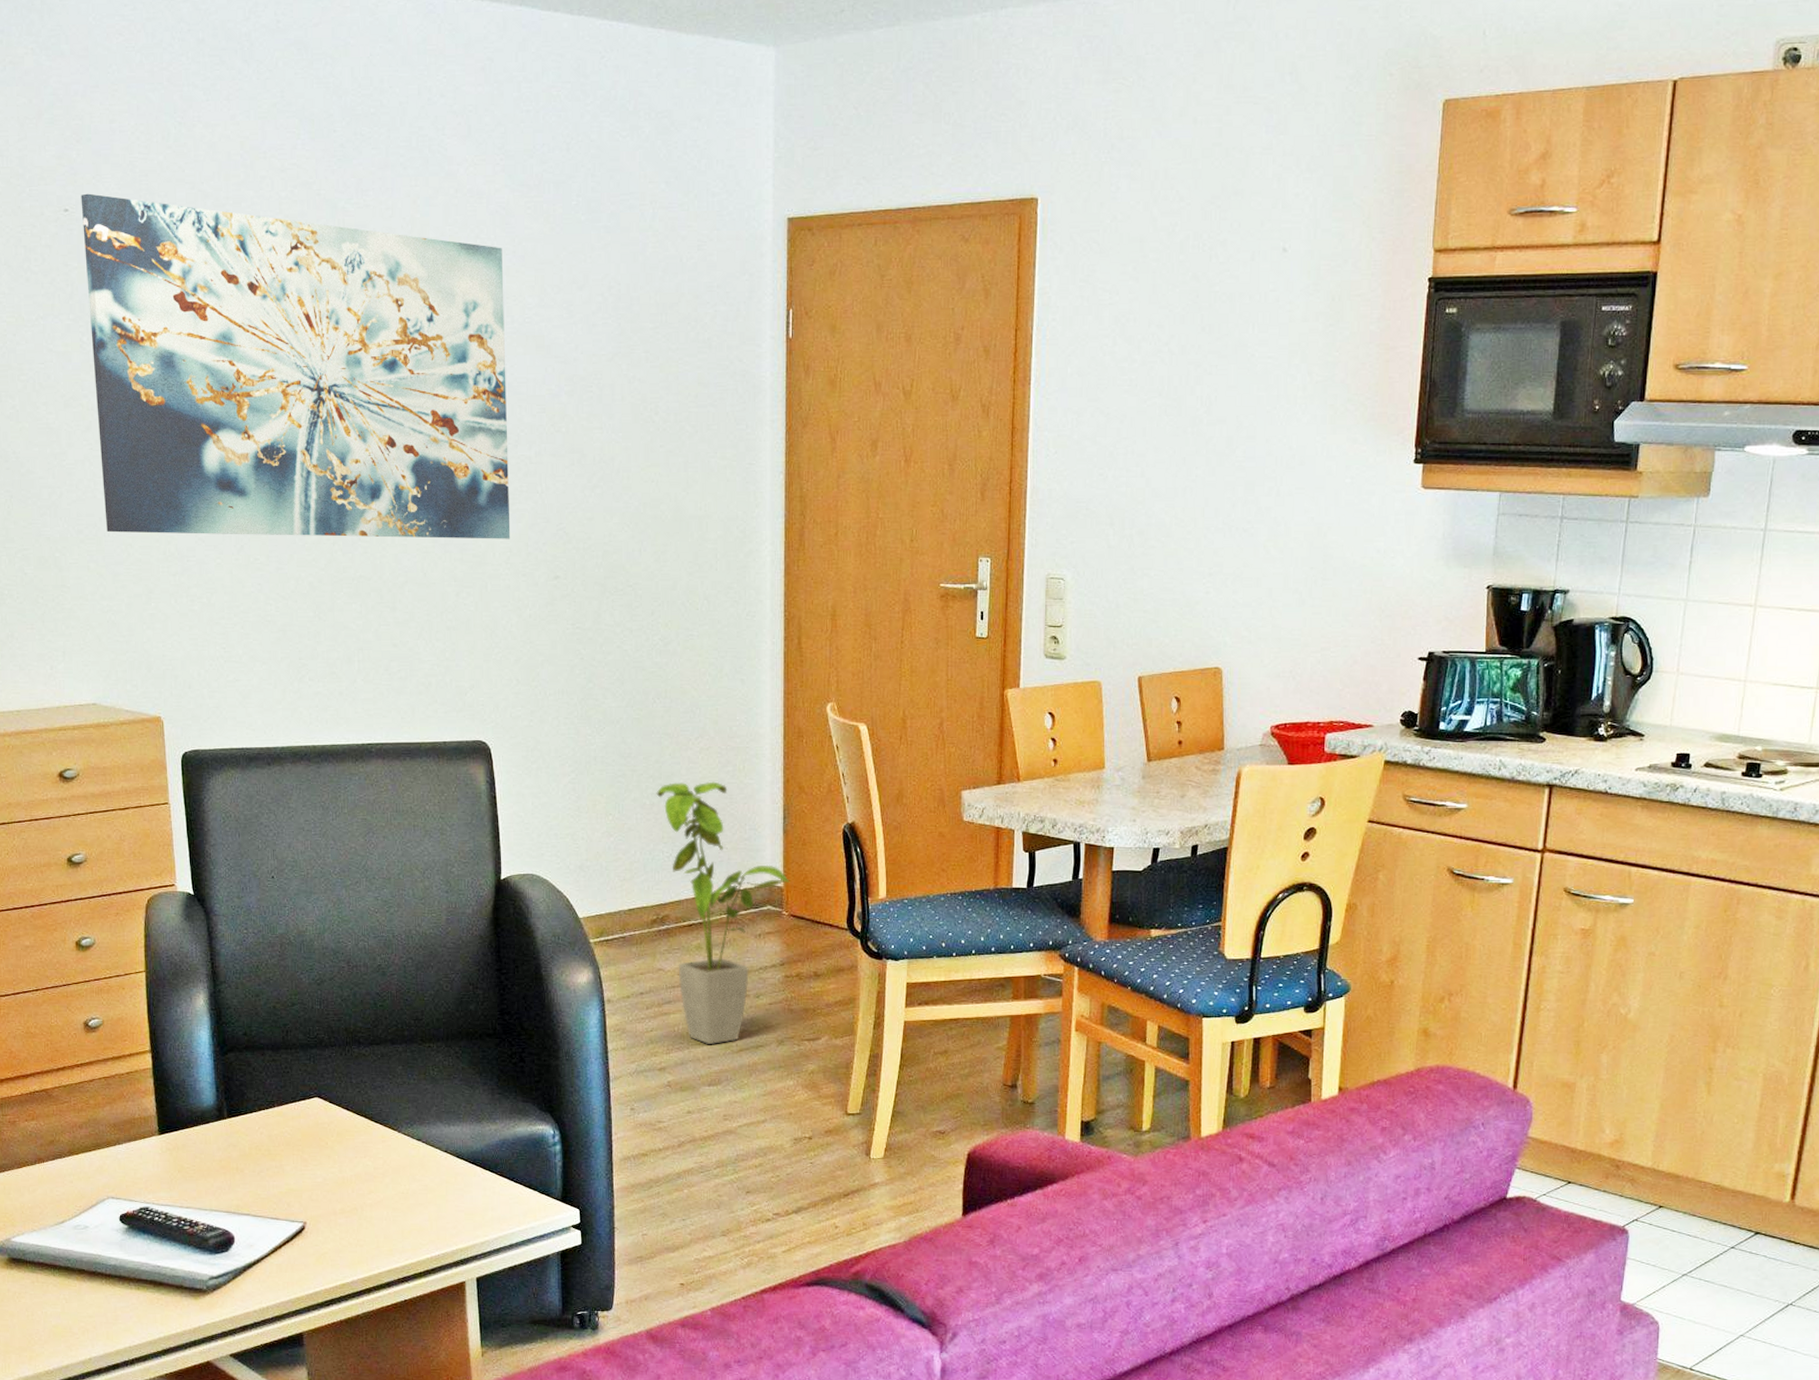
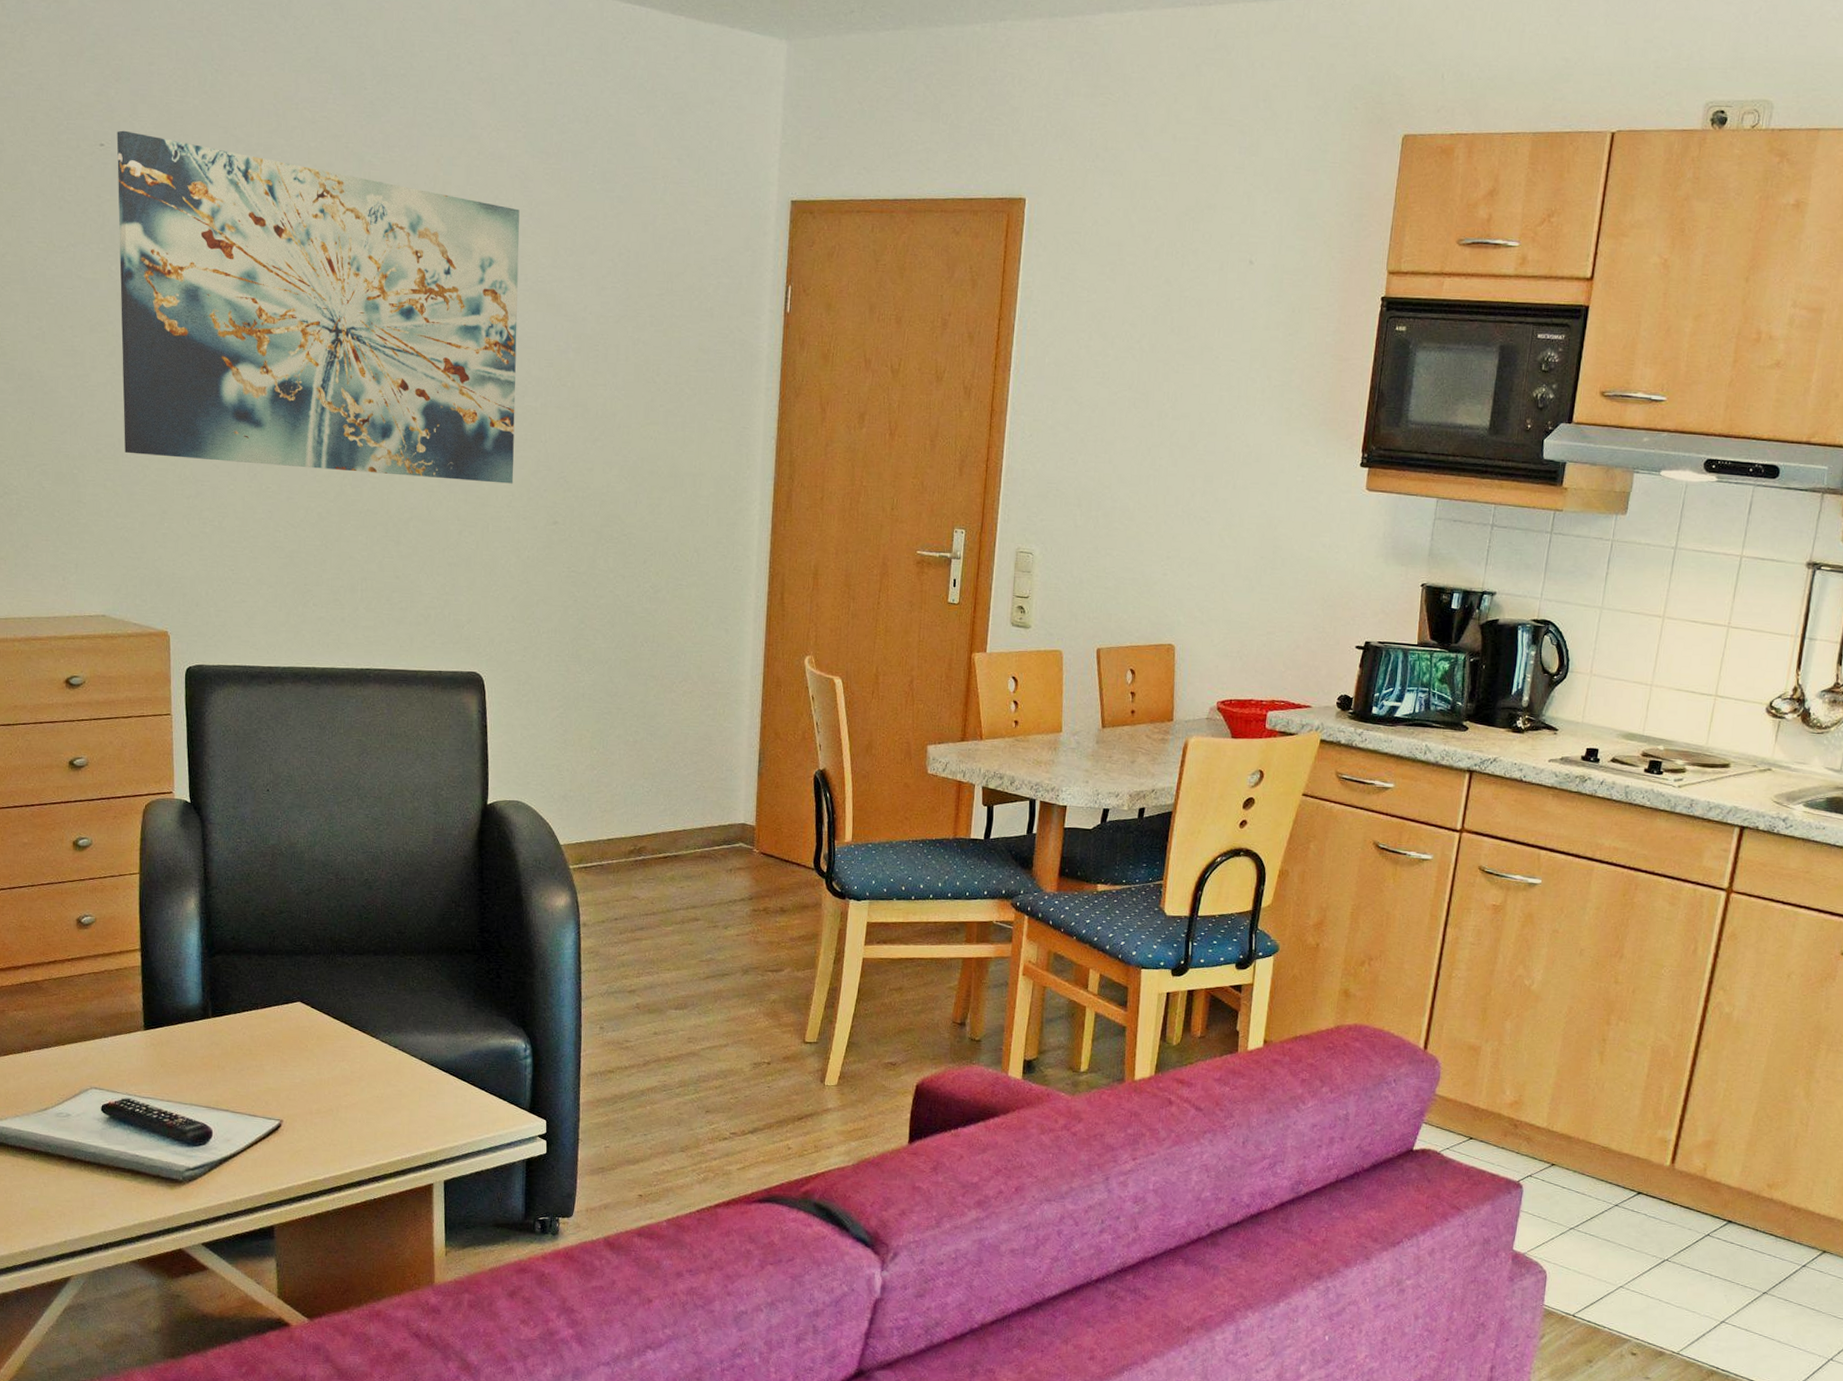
house plant: present [656,781,790,1045] -> none [639,722,762,971]

